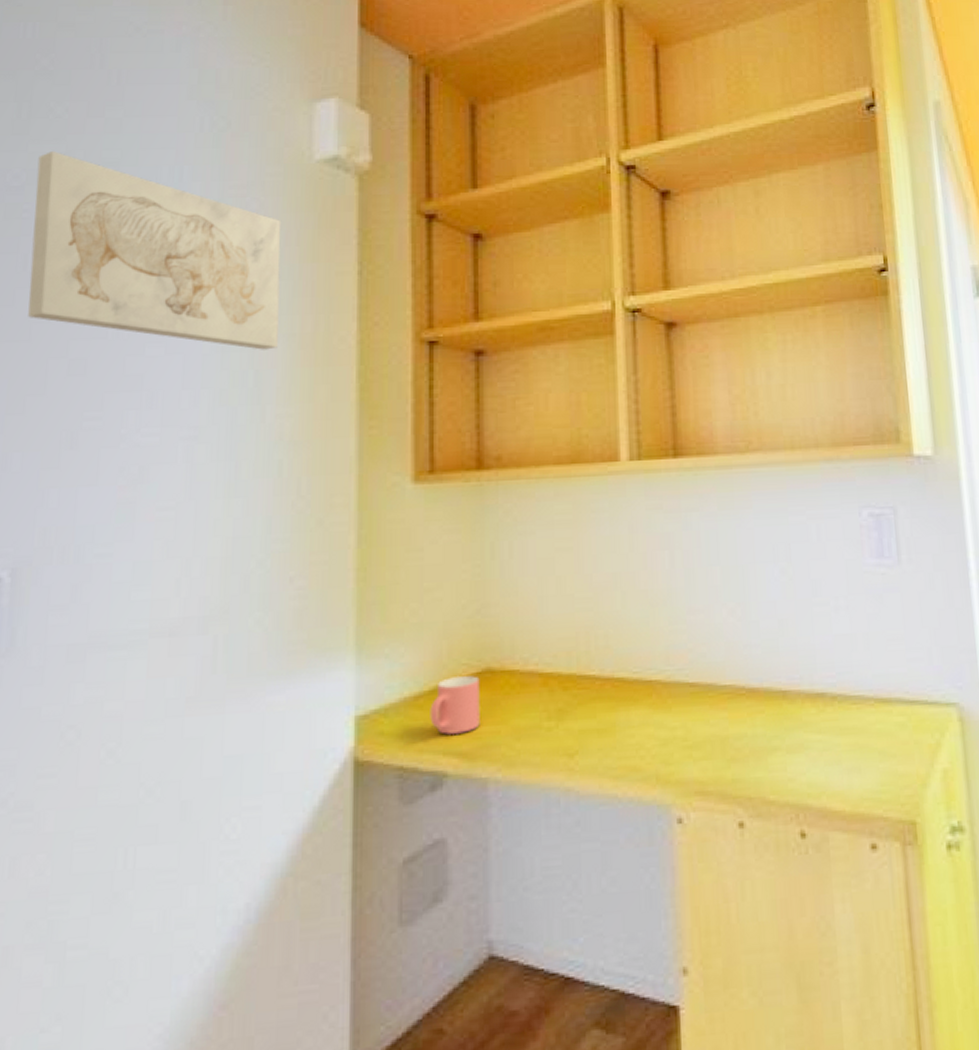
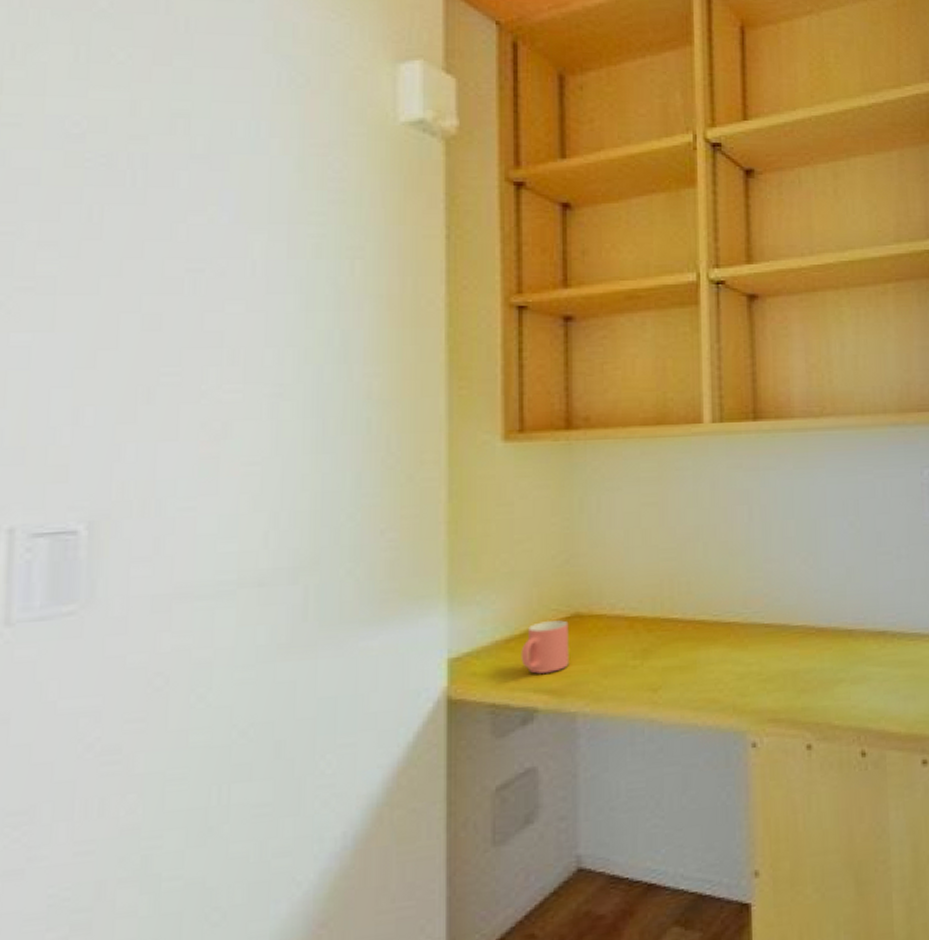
wall art: present [28,151,282,350] -> none [95,99,366,310]

